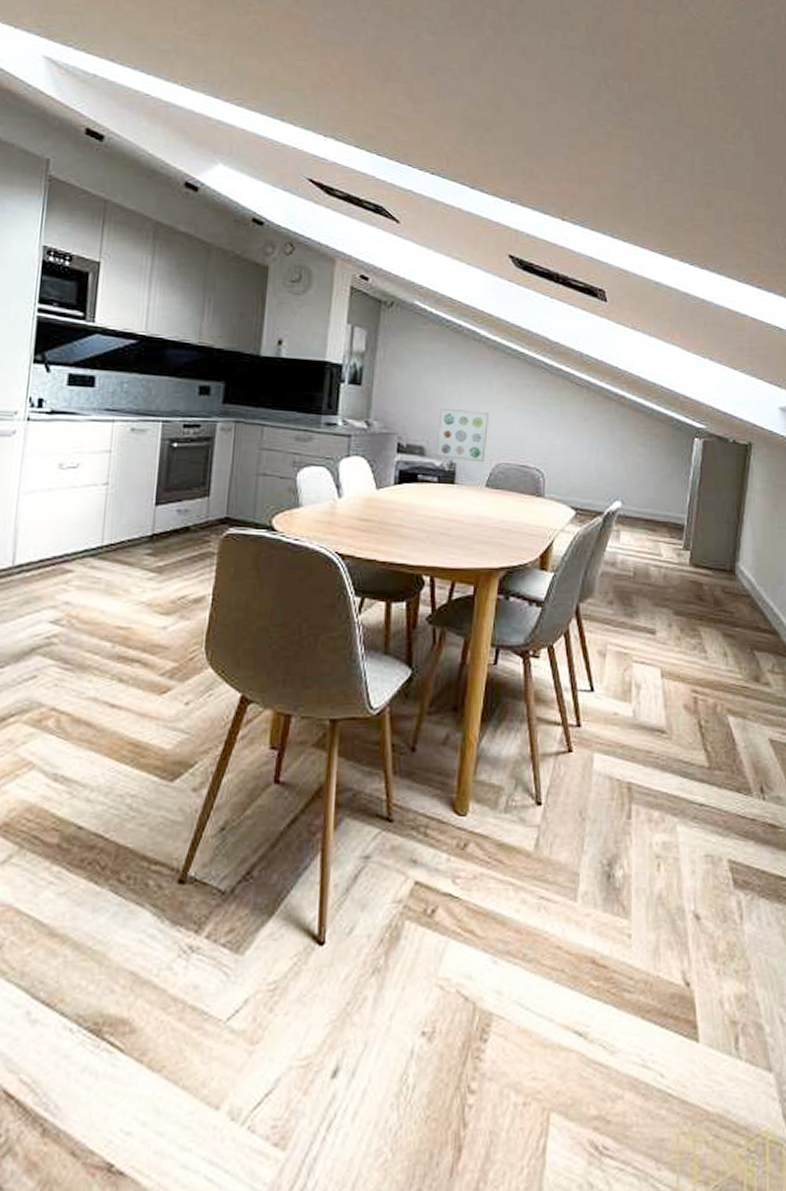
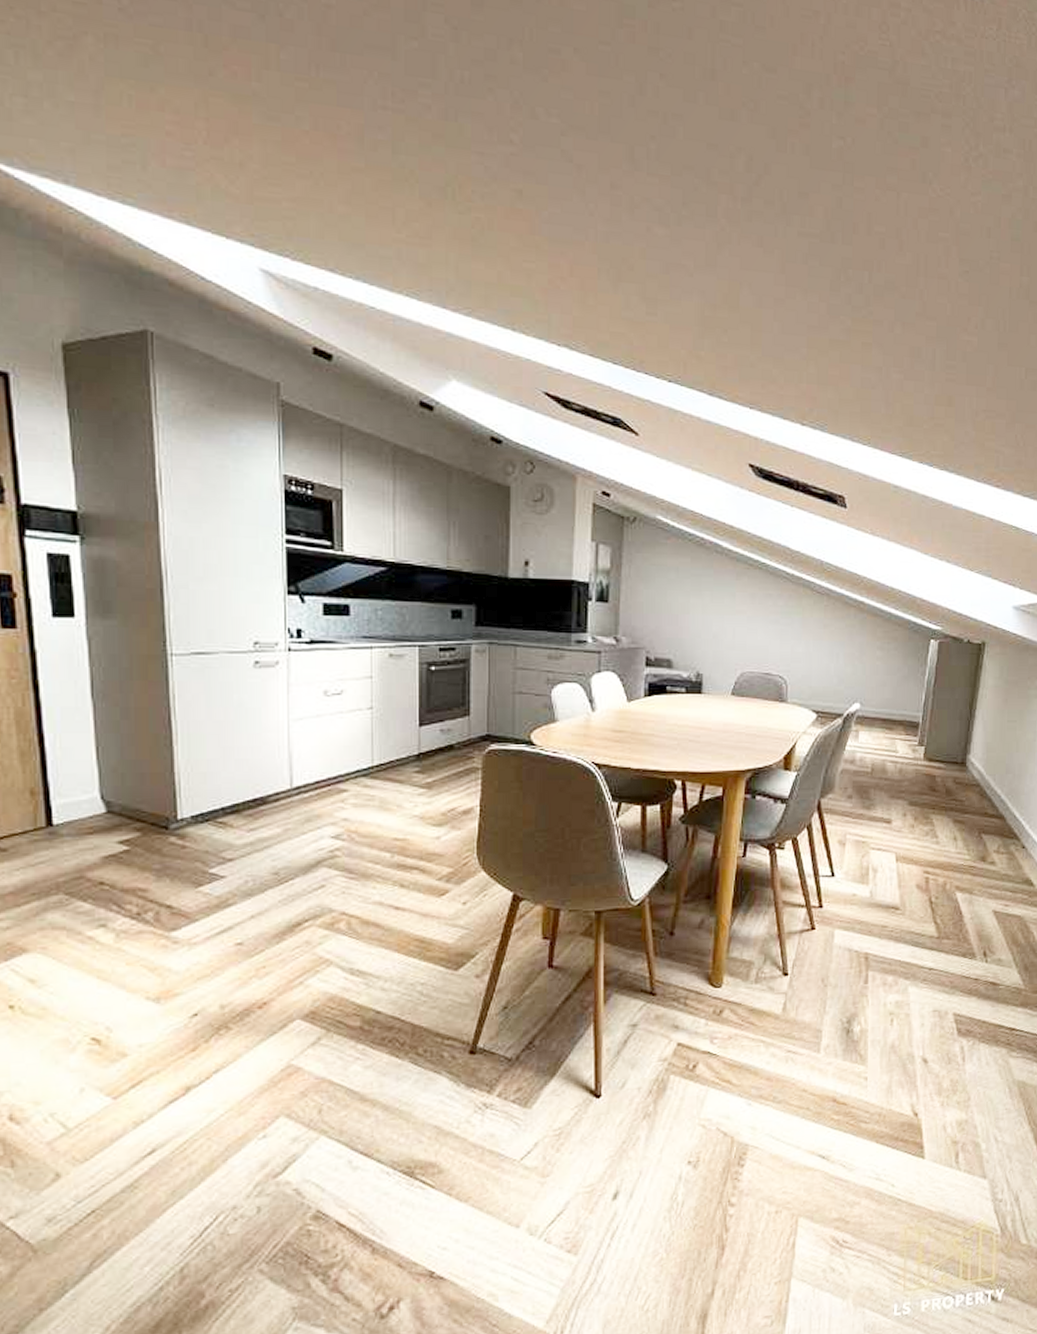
wall art: present [435,409,489,463] -> none [682,622,733,672]

